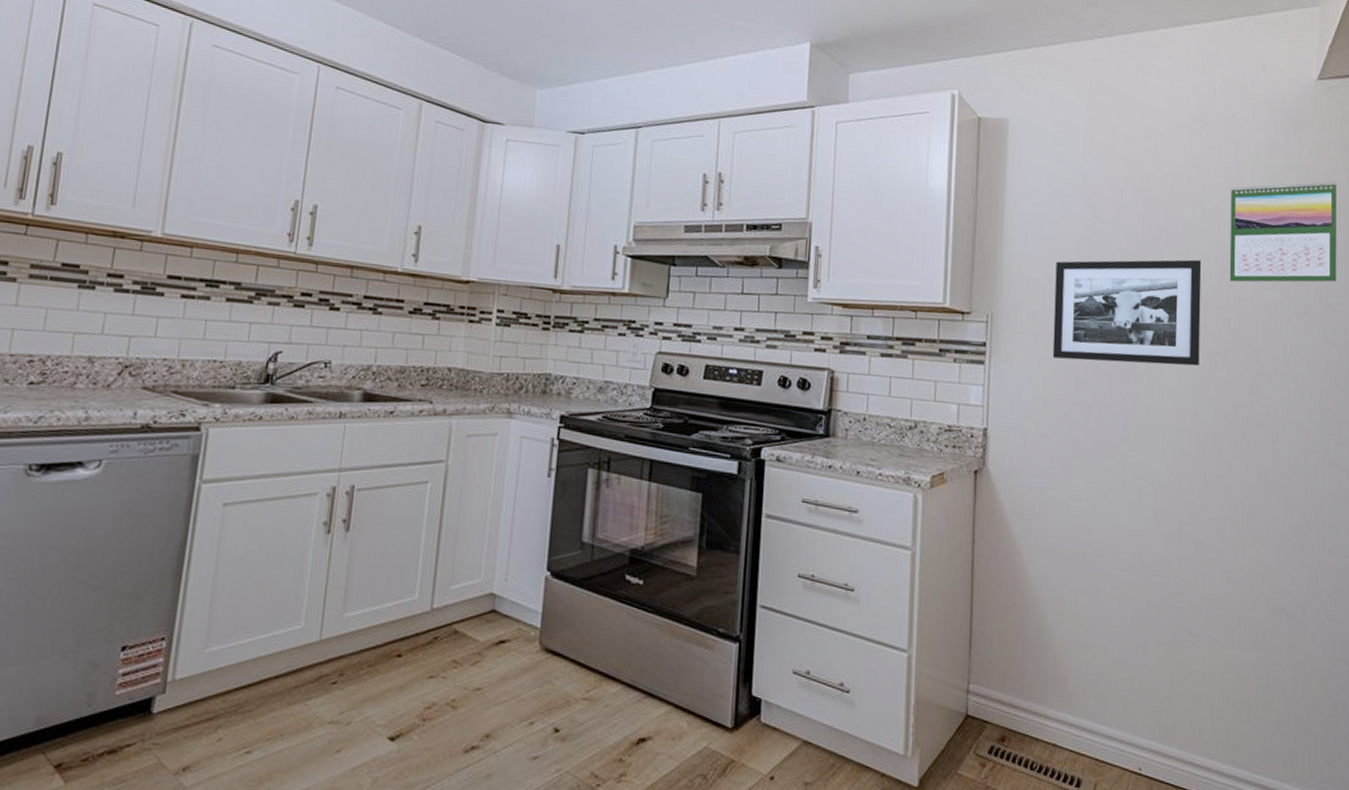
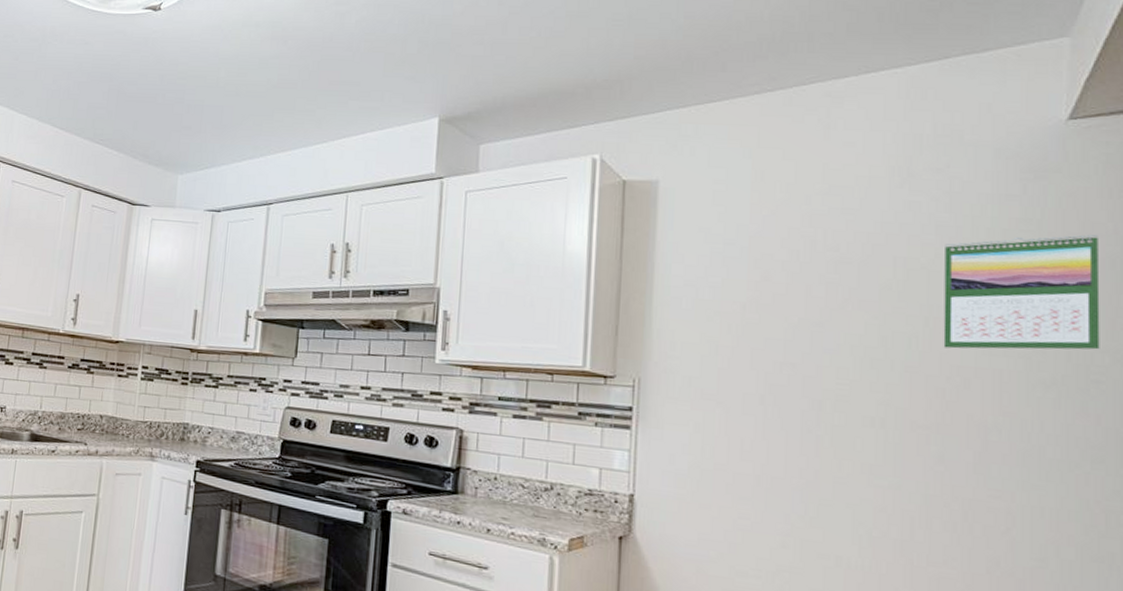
picture frame: present [1052,259,1202,366] -> none [712,323,905,440]

